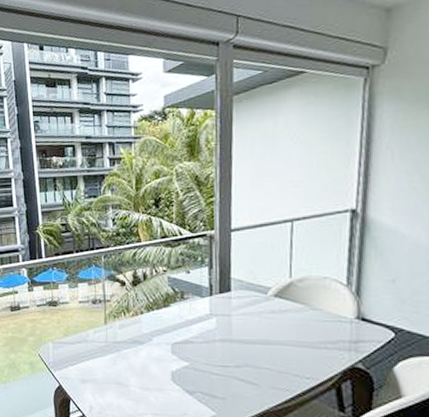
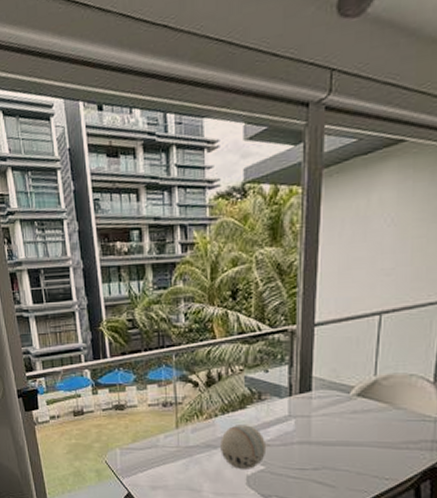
decorative ball: none [146,322,190,366] -> present [220,425,267,470]

